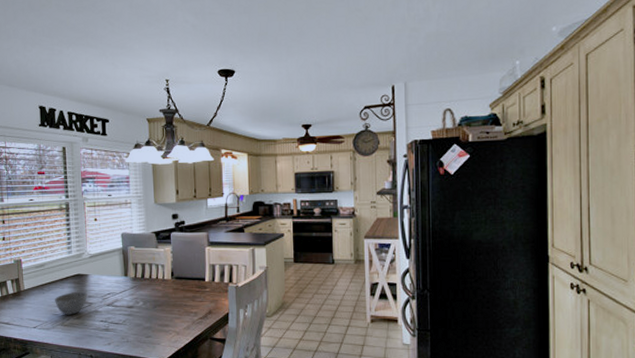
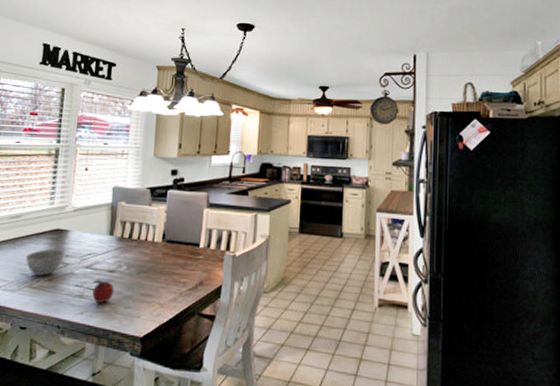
fruit: none [115,315,135,334] -> present [92,279,115,303]

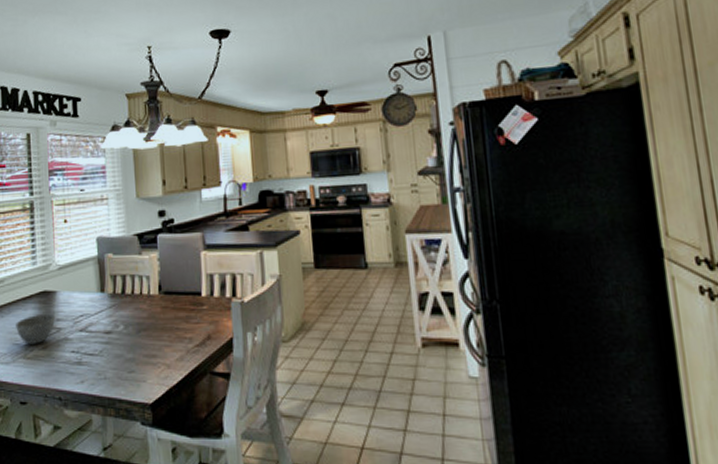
fruit: present [92,279,115,303] -> none [89,343,114,369]

